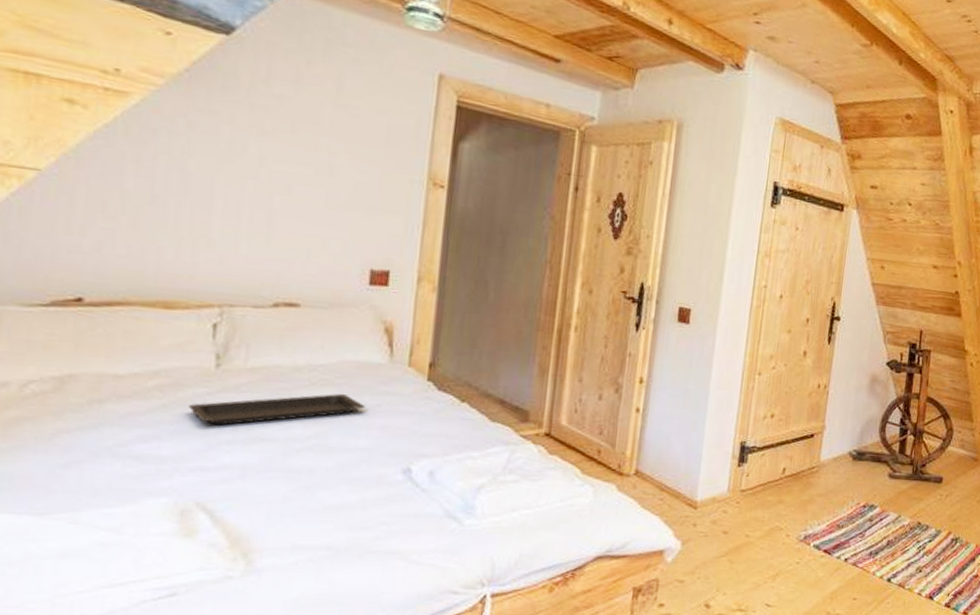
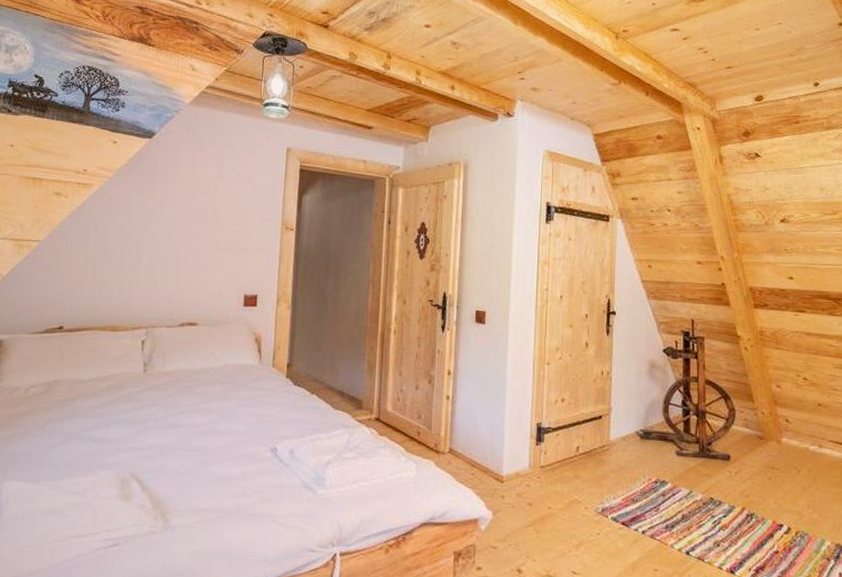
serving tray: present [189,394,366,426] -> none [127,390,243,416]

